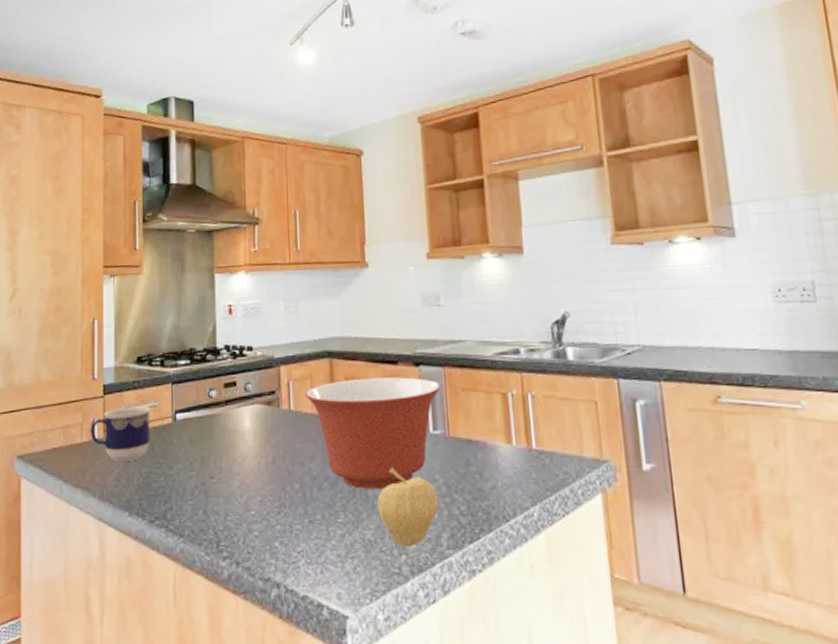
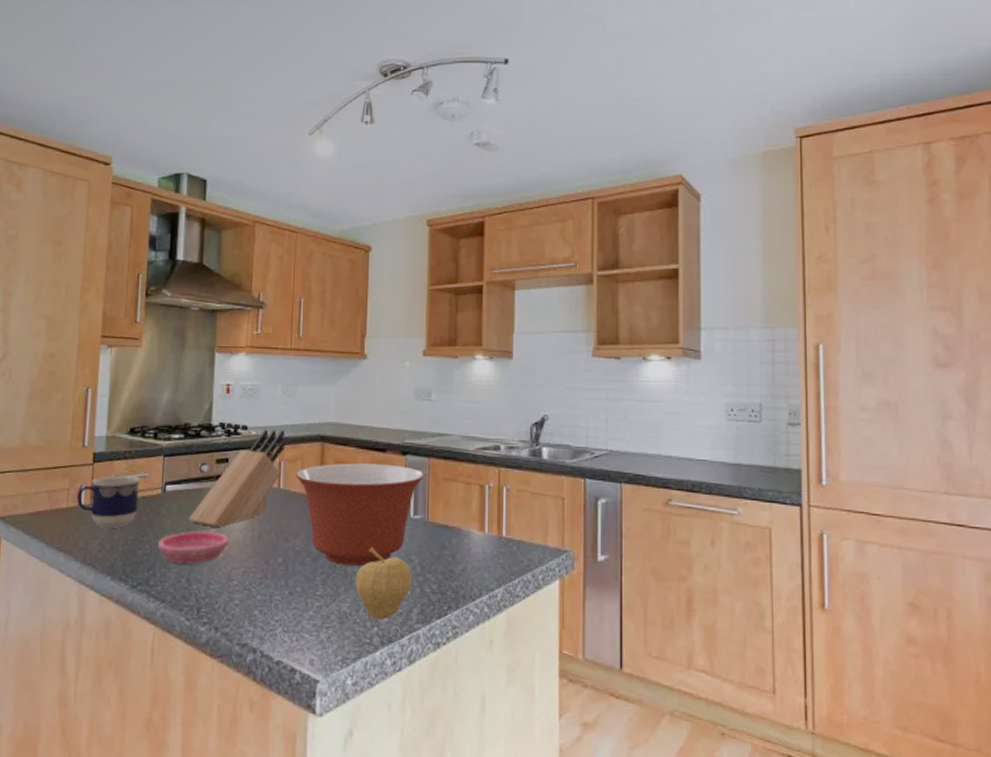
saucer: none [173,460,243,495] -> present [158,531,229,564]
knife block: none [200,348,292,454] -> present [188,429,285,527]

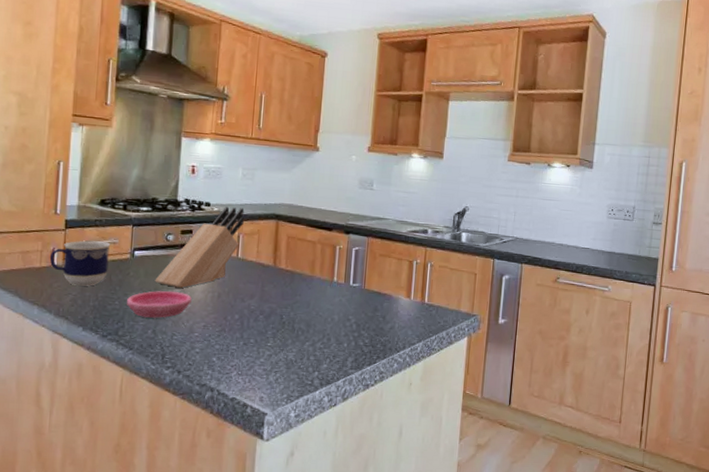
mixing bowl: present [296,463,424,566] -> none [252,238,363,323]
fruit: present [355,547,413,620] -> none [301,308,350,367]

